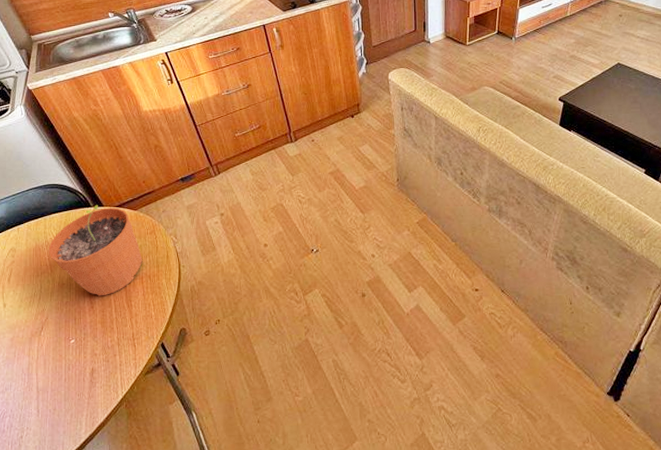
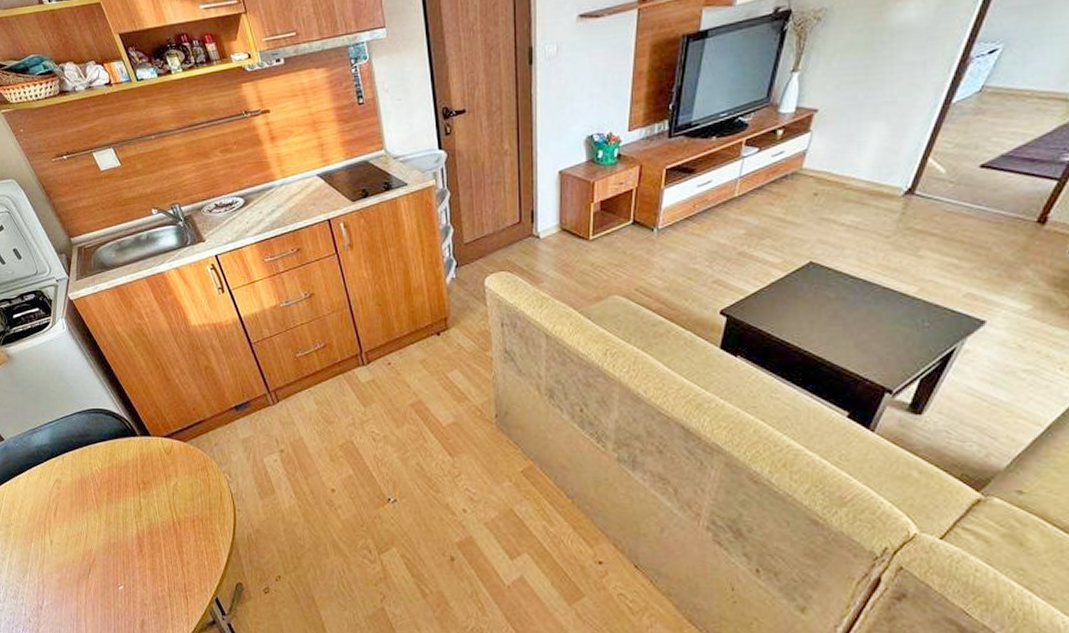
plant pot: present [48,204,143,296] -> none [94,433,194,539]

